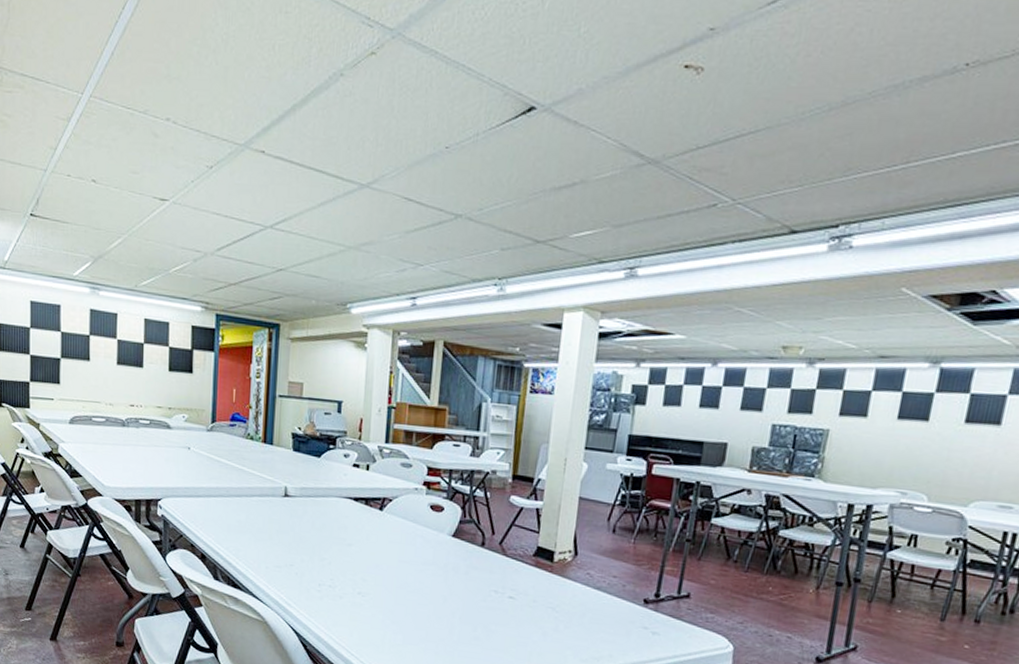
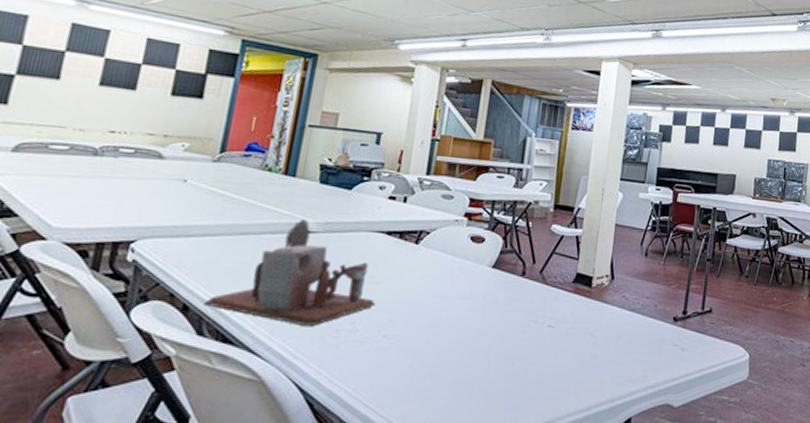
desk organizer: none [216,484,350,580] -> present [204,219,377,327]

